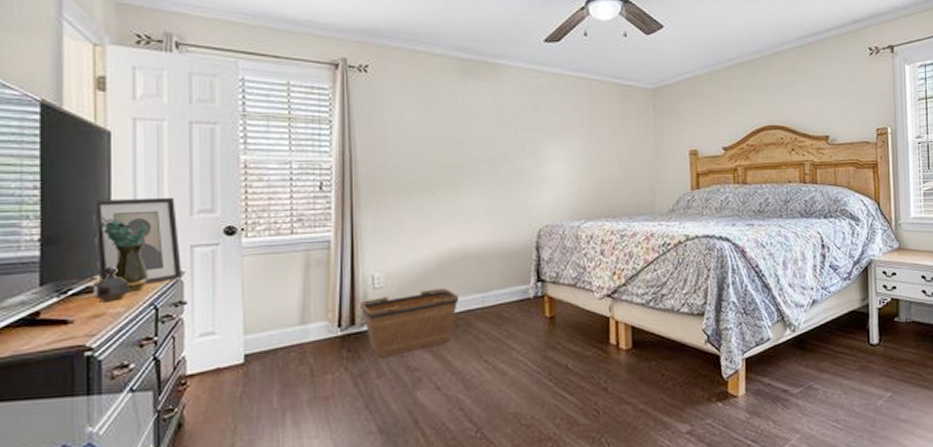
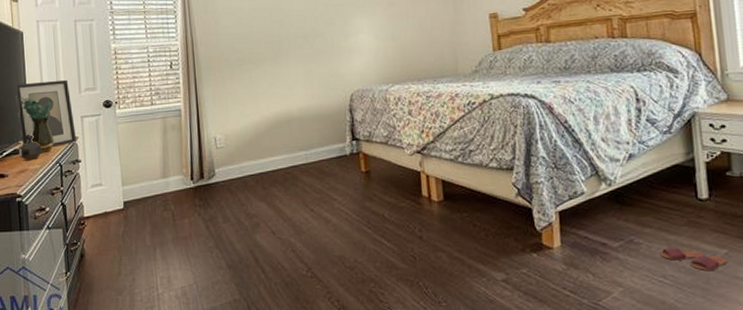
bicycle basket: present [361,288,459,358] -> none [207,147,286,206]
slippers: none [835,391,891,414] -> present [661,246,728,270]

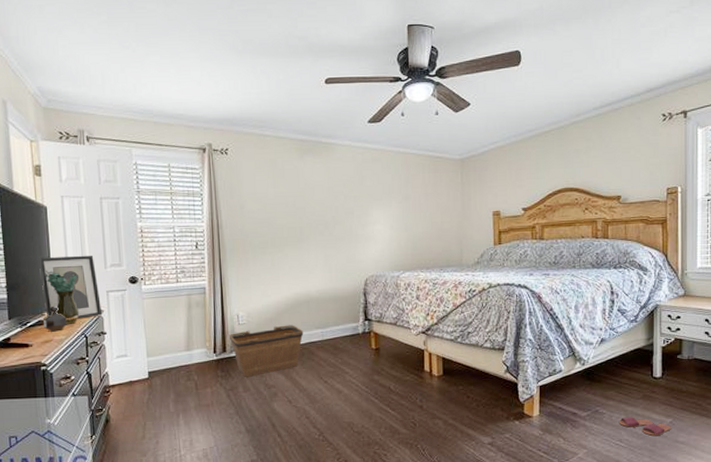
bicycle basket: none [207,147,286,206] -> present [230,325,304,377]

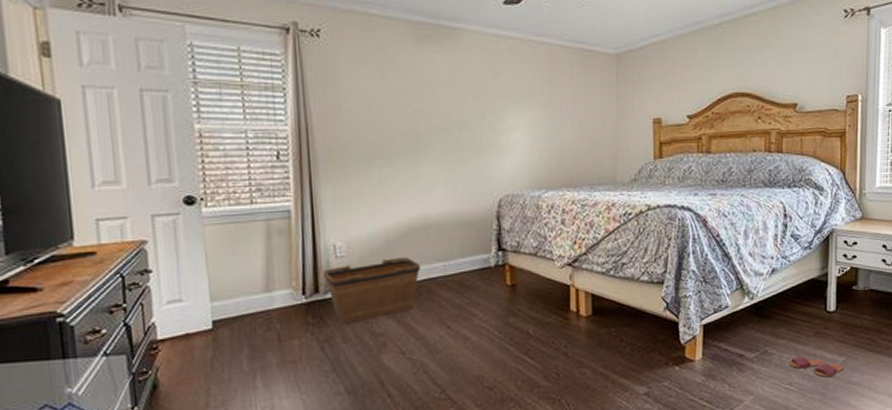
picture frame: present [39,255,103,319] -> none [51,166,146,253]
perfume bottle: present [43,305,67,332] -> none [59,235,94,271]
vase: present [45,270,80,325] -> none [60,186,113,262]

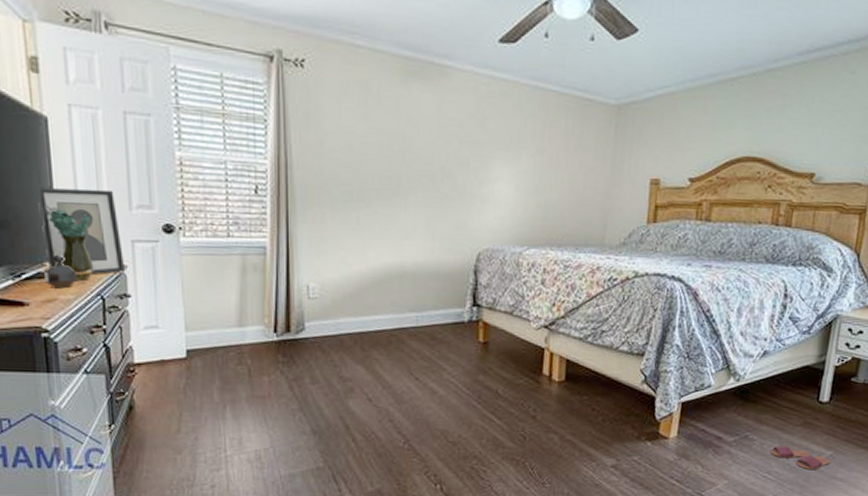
picture frame: none [51,166,146,253] -> present [38,188,126,275]
perfume bottle: none [59,235,94,271] -> present [44,254,77,289]
vase: none [60,186,113,262] -> present [46,205,94,282]
bicycle basket: present [324,257,421,324] -> none [296,303,393,366]

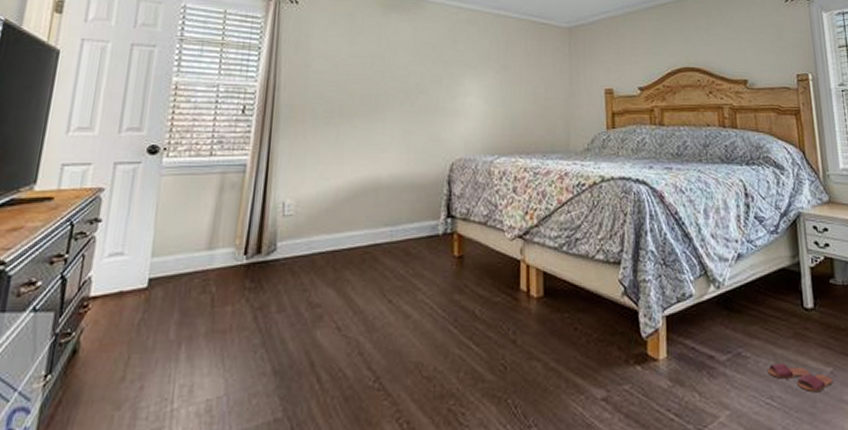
picture frame: present [38,188,126,275] -> none [24,114,107,199]
perfume bottle: present [44,254,77,289] -> none [16,179,51,216]
vase: present [46,205,94,282] -> none [35,130,79,207]

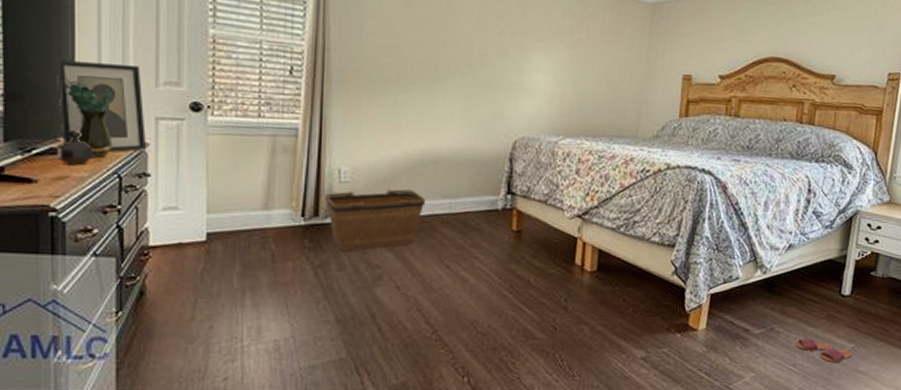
perfume bottle: none [16,179,51,216] -> present [58,129,93,166]
picture frame: none [24,114,107,199] -> present [57,60,147,152]
vase: none [35,130,79,207] -> present [64,78,113,159]
bicycle basket: none [268,219,368,291] -> present [325,188,426,252]

